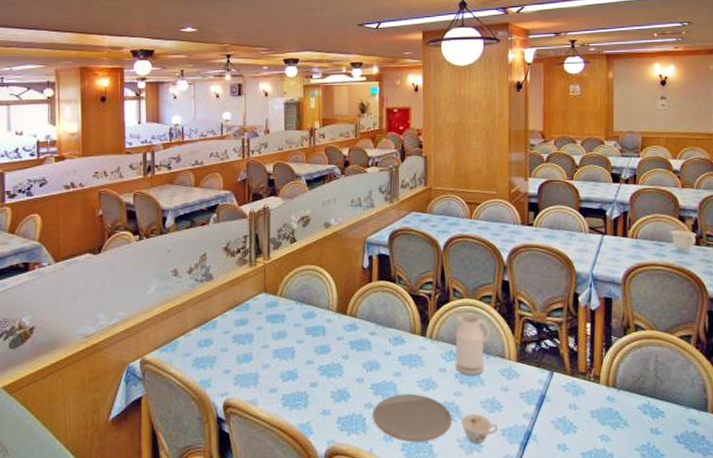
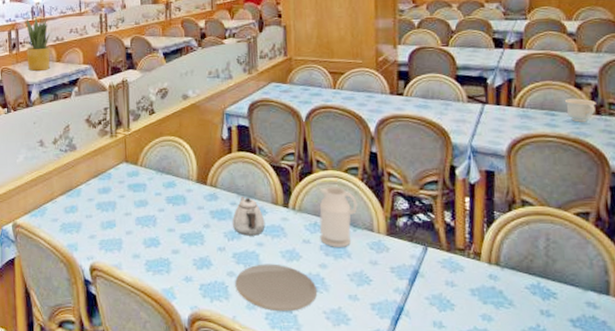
planter: none [162,137,189,196] -> present [25,15,51,71]
teapot: none [370,326,403,366] -> present [232,197,265,236]
teacup: present [461,413,498,444] -> none [327,286,367,317]

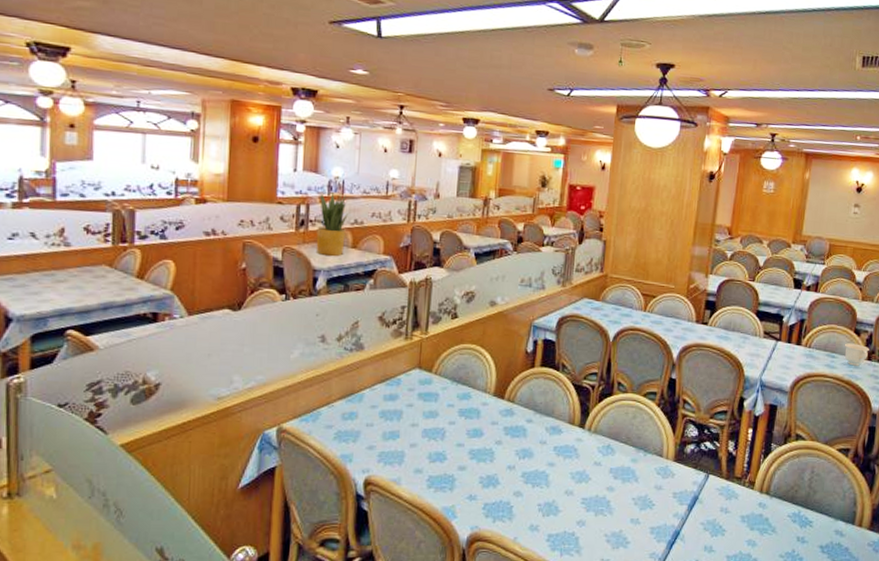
teapot: present [232,197,265,236] -> none [525,414,559,455]
plate: present [235,263,318,312] -> none [520,484,602,534]
water jug: present [319,187,358,248] -> none [611,410,651,472]

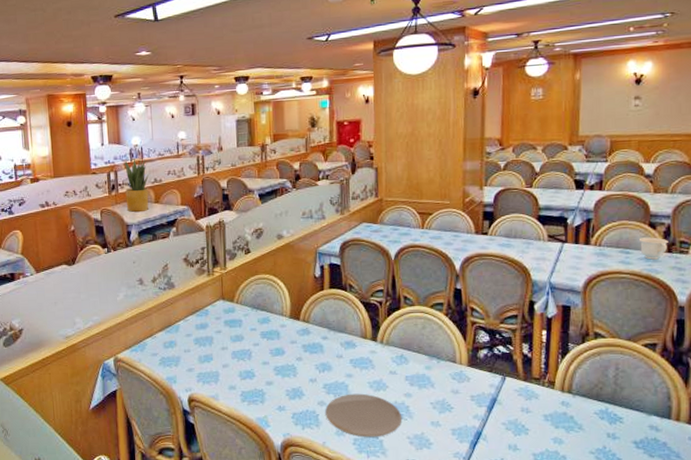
plate: none [520,484,602,534] -> present [325,393,403,438]

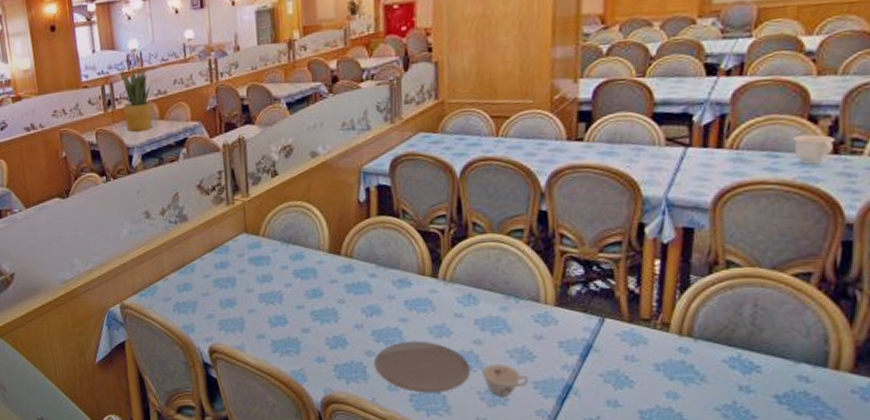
teacup: none [411,413,448,441] -> present [482,363,528,397]

